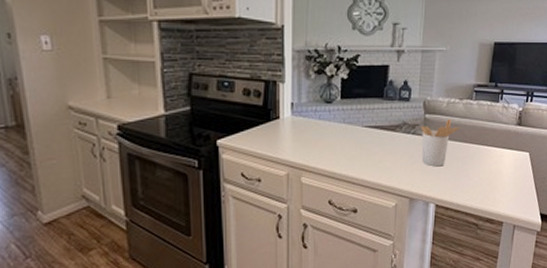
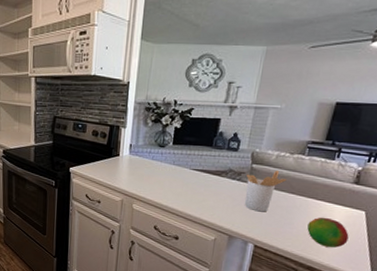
fruit: none [482,163,518,195] -> present [307,217,349,248]

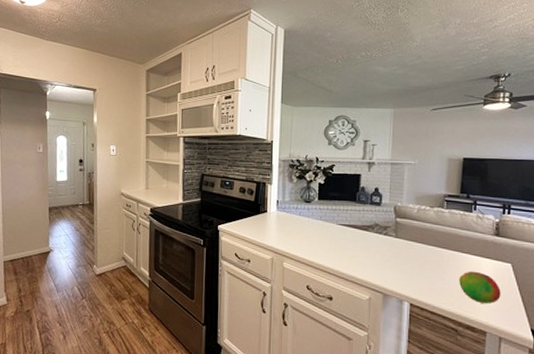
utensil holder: present [244,170,287,212] -> none [392,223,431,268]

